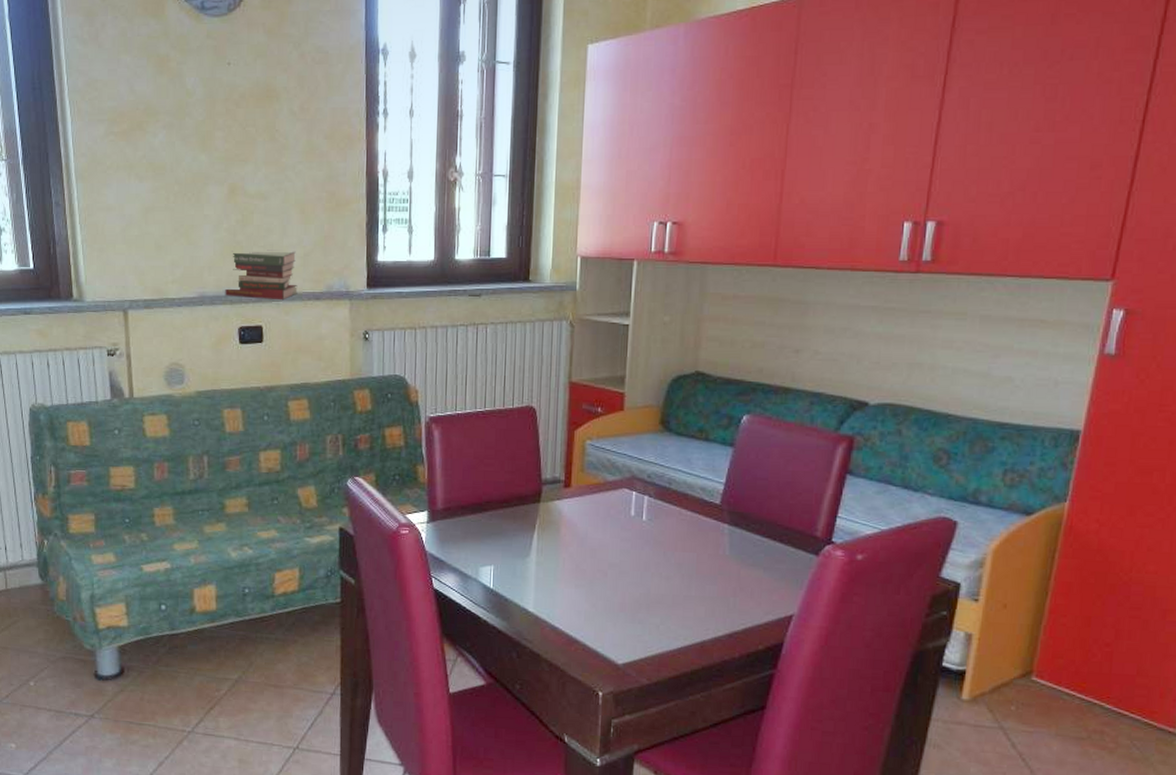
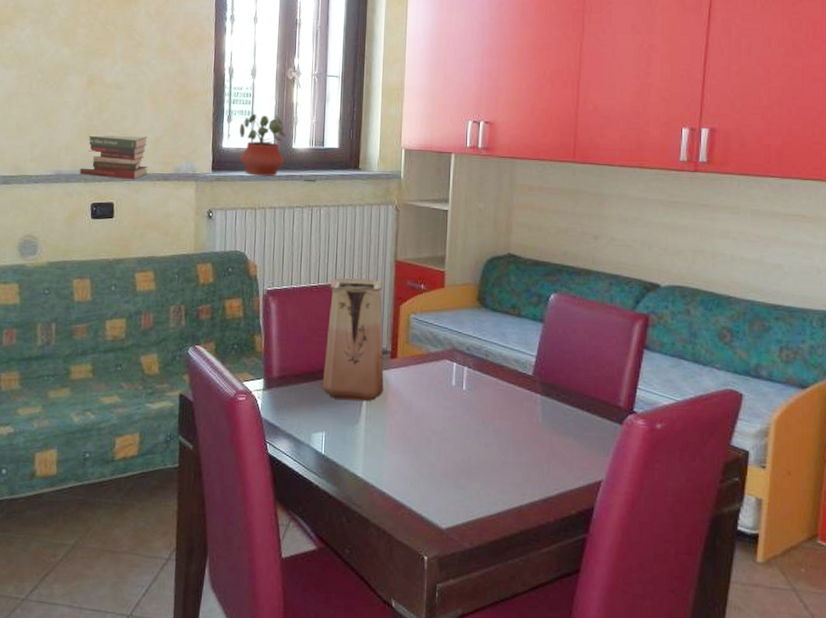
potted plant: none [396,222,448,292] -> present [240,114,286,176]
vase: none [490,402,557,533] -> present [322,278,384,401]

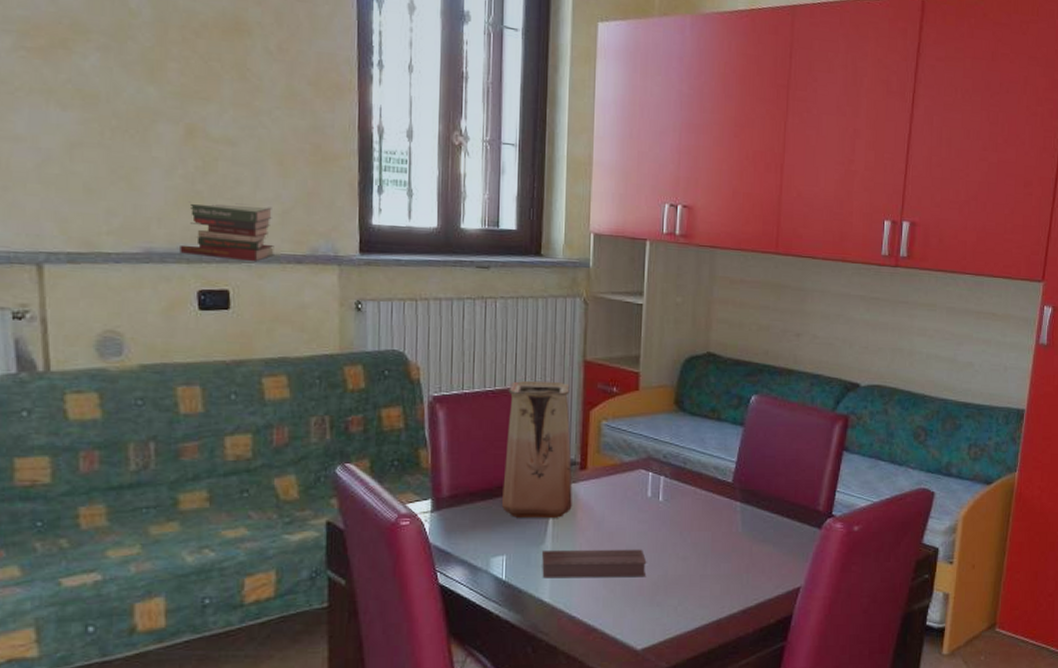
potted plant: present [240,114,286,176] -> none [394,185,452,262]
decorative box: none [356,429,451,459] -> present [541,549,647,579]

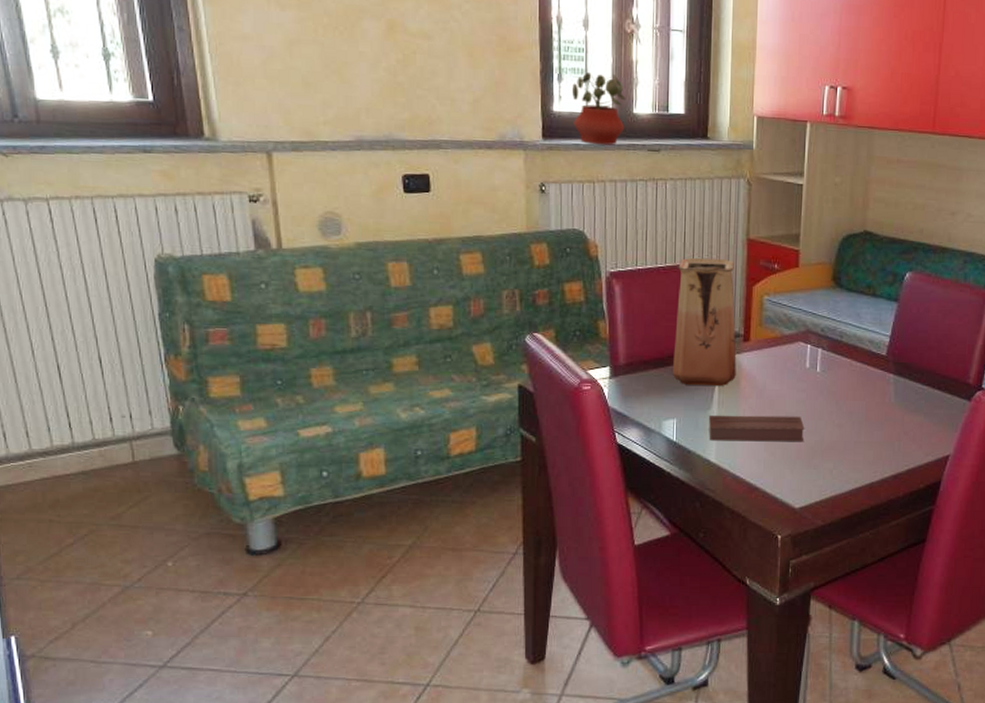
books: present [180,201,274,262] -> none [386,92,467,148]
potted plant: none [394,185,452,262] -> present [572,73,626,146]

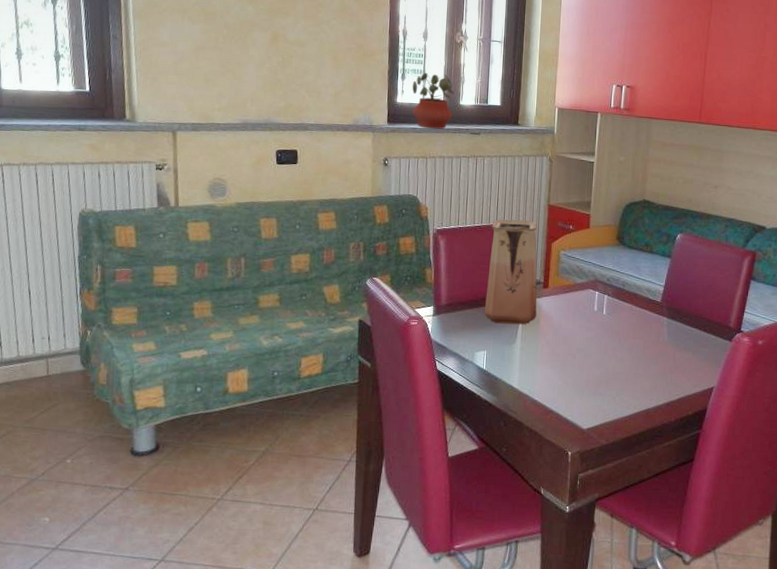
decorative box: present [708,414,805,442] -> none [512,348,593,372]

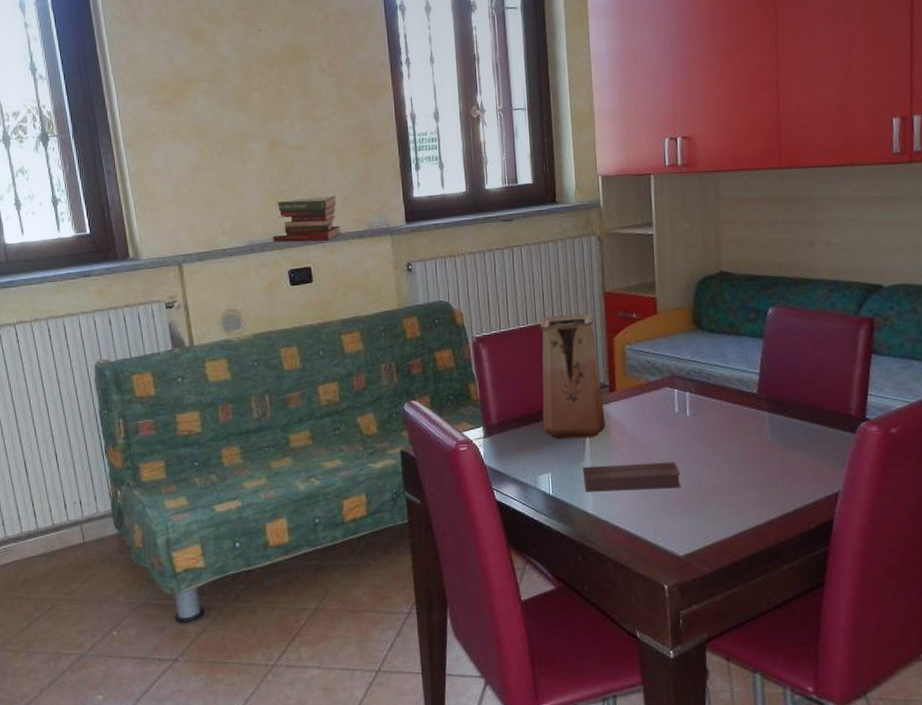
books: none [265,86,329,130] -> present [273,195,341,243]
potted plant: present [412,73,454,129] -> none [429,157,479,223]
decorative box: none [512,348,593,372] -> present [582,462,681,492]

